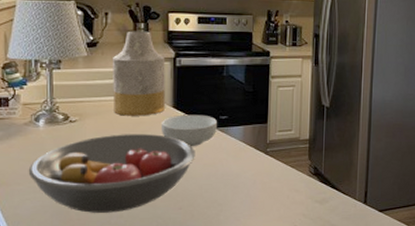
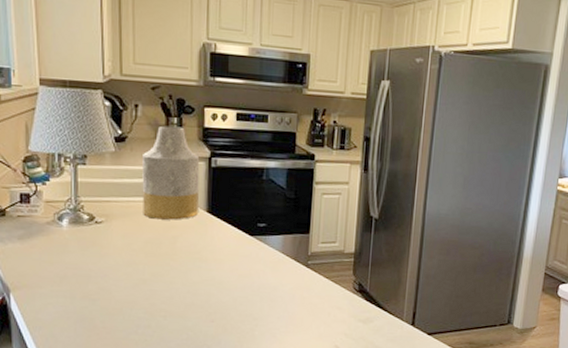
fruit bowl: present [28,134,195,213] -> none [50,238,230,322]
cereal bowl: present [162,114,217,147] -> none [194,220,254,256]

